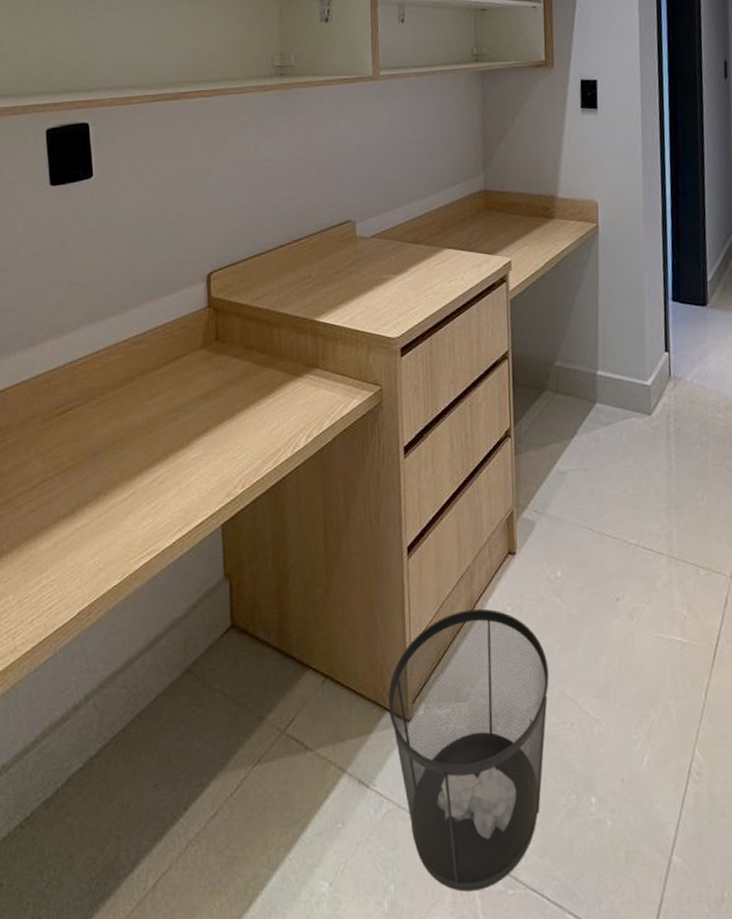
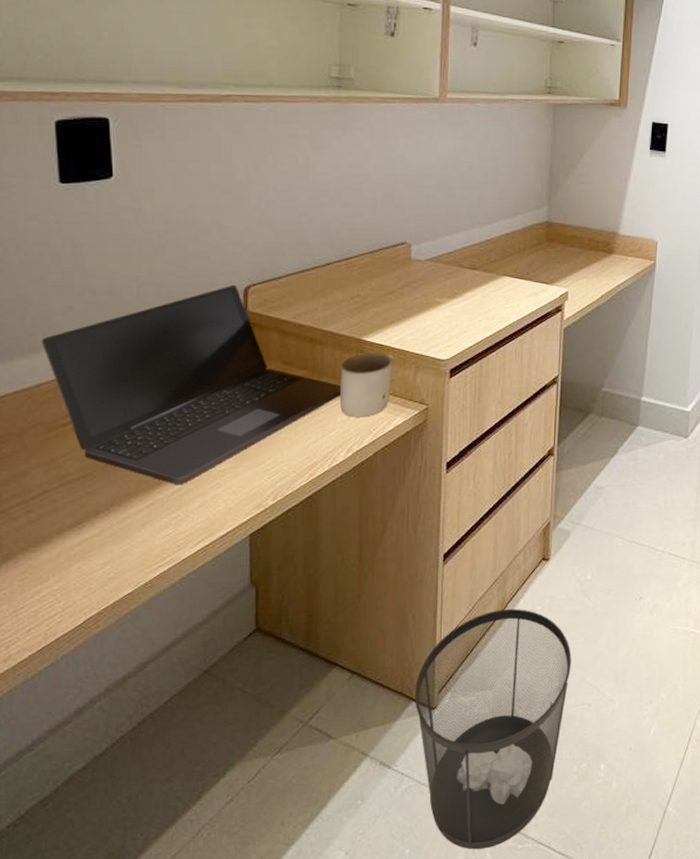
laptop: none [37,271,299,473] -> present [41,284,341,484]
mug: none [296,334,349,401] -> present [339,353,396,418]

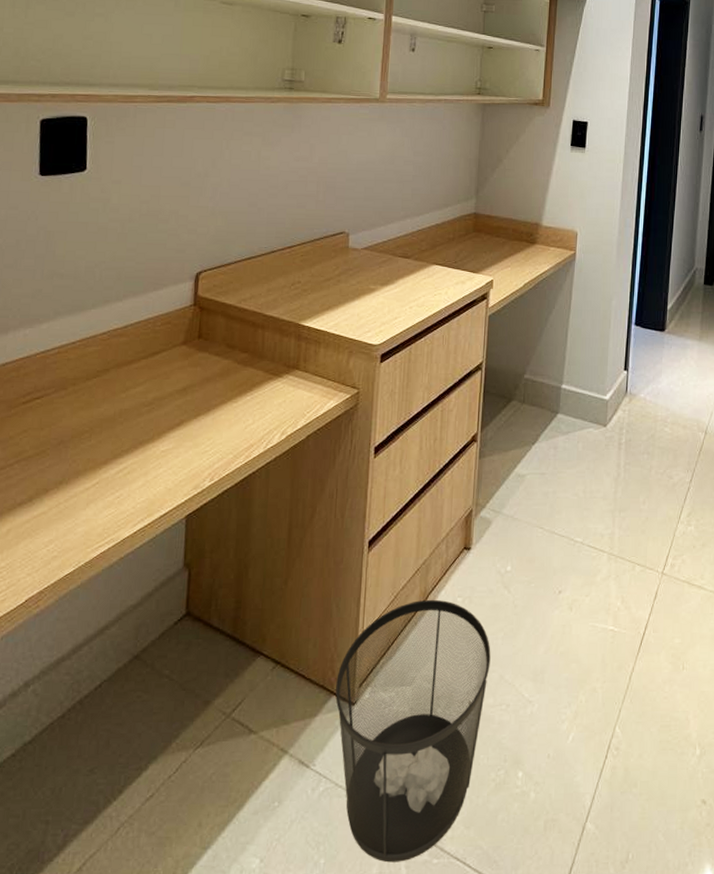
laptop: present [41,284,341,484] -> none [10,270,279,463]
mug: present [339,353,396,418] -> none [277,338,331,400]

